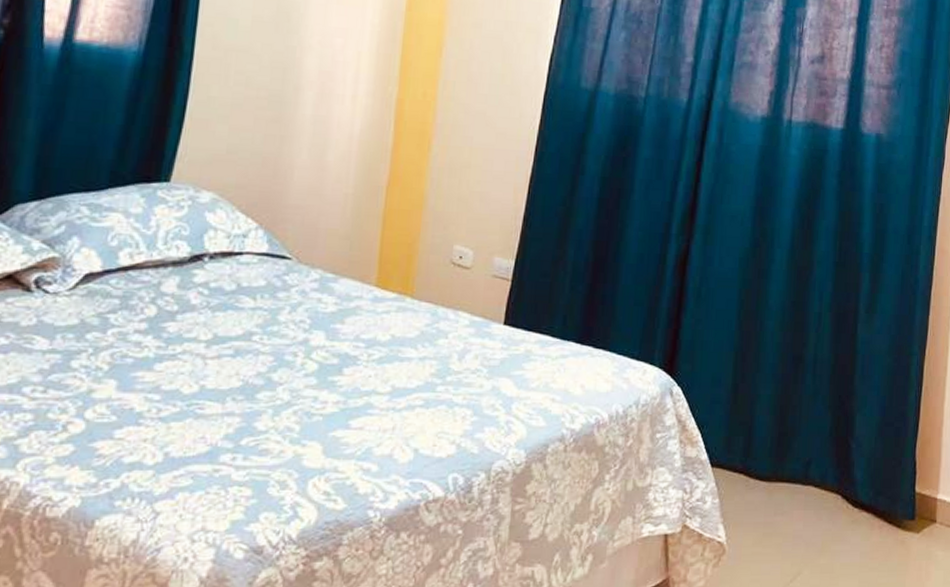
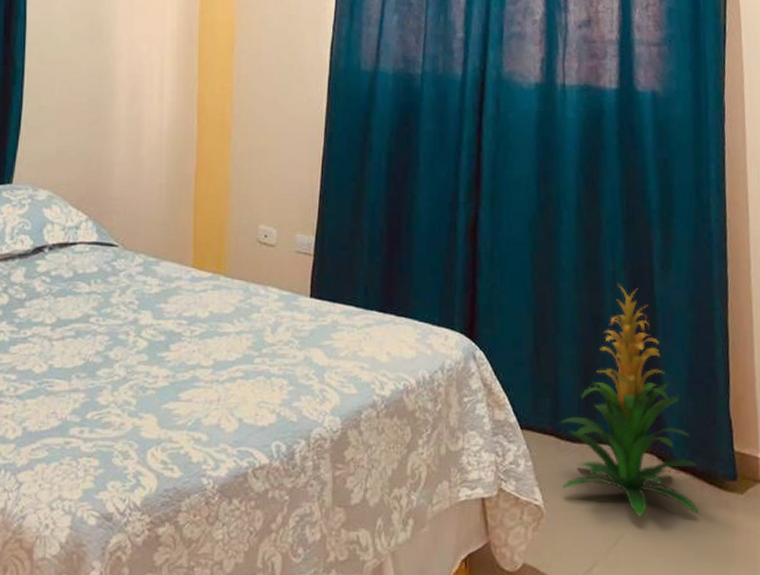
indoor plant: none [746,326,880,554] -> present [561,285,699,517]

